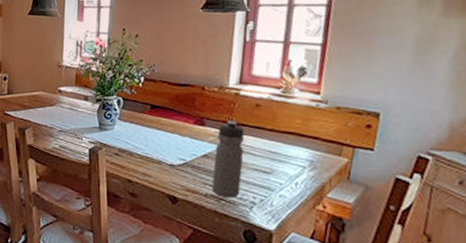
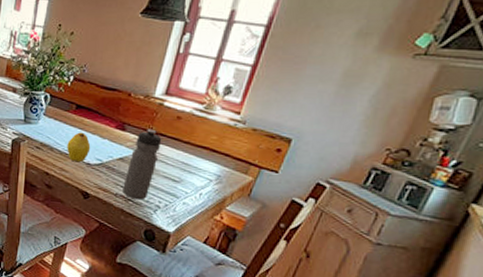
fruit: none [147,133,172,165] -> present [67,132,91,163]

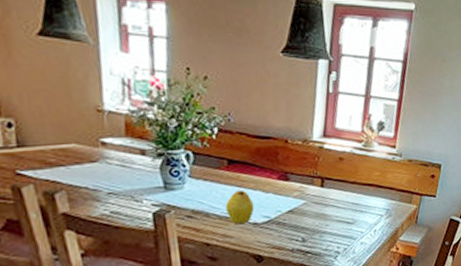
water bottle: present [122,129,162,200] -> none [298,174,329,251]

